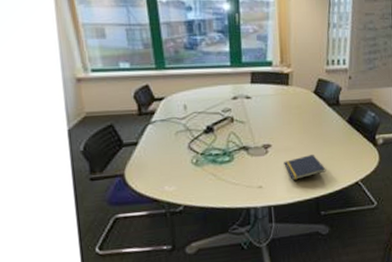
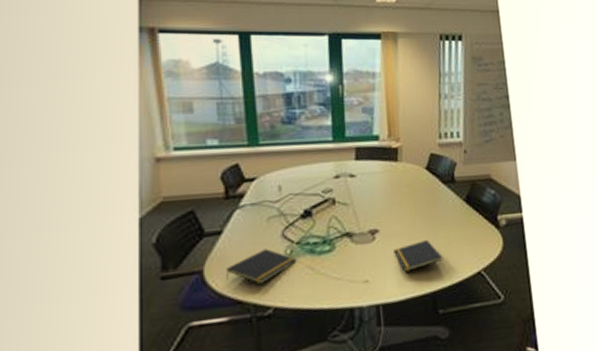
notepad: none [143,158,201,187] -> present [226,249,297,285]

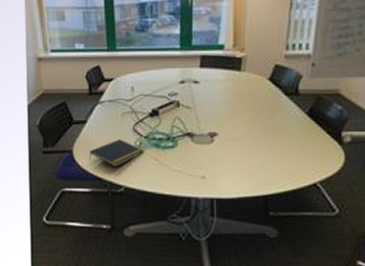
notepad: present [394,240,443,272] -> none [230,148,278,174]

